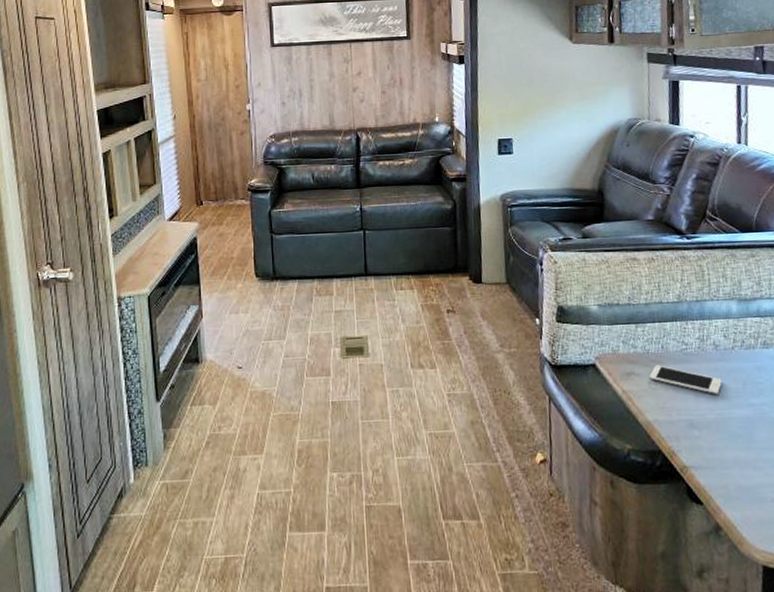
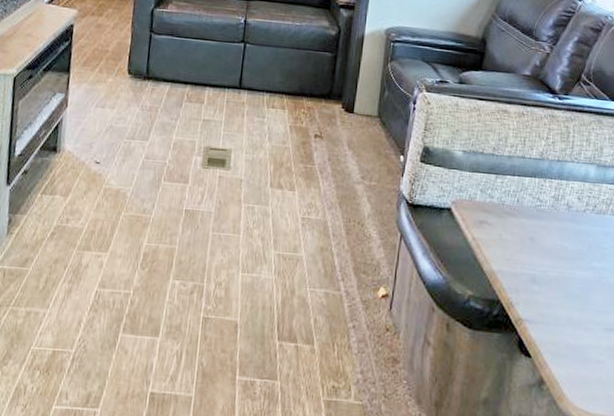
cell phone: present [649,365,723,395] -> none [500,217,570,254]

